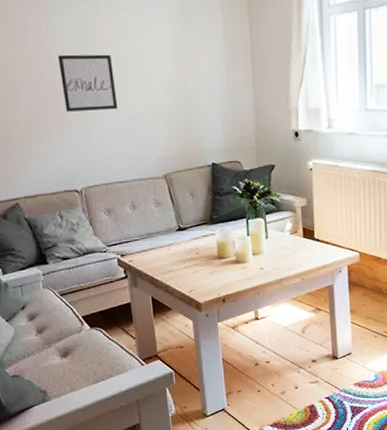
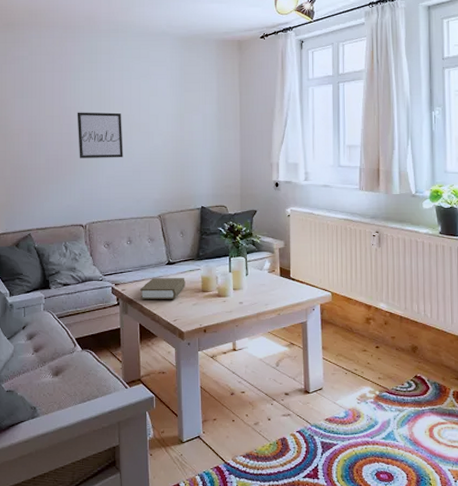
book: none [149,244,200,270] -> present [140,278,185,299]

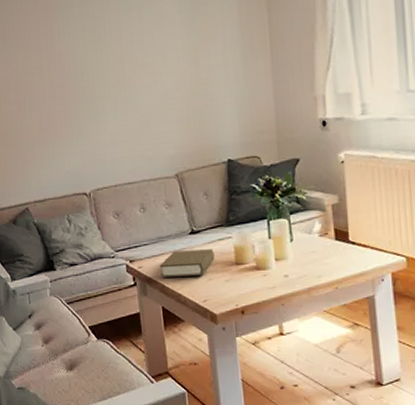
wall art: present [77,112,123,158] -> none [68,53,128,114]

